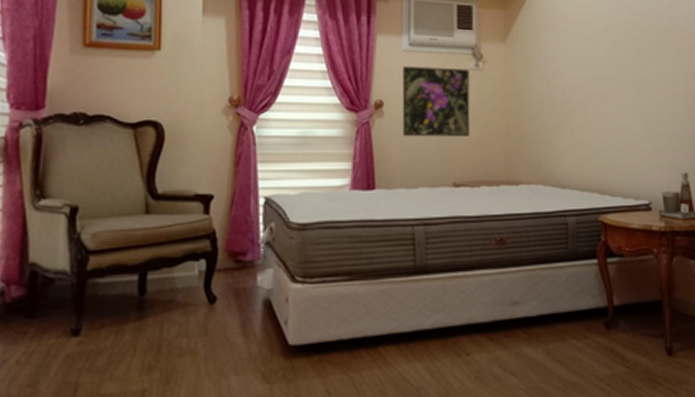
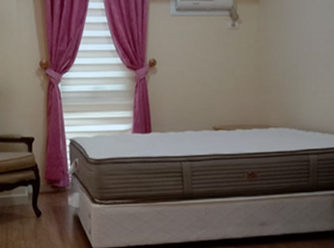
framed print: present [402,65,470,137] -> none [171,28,228,90]

